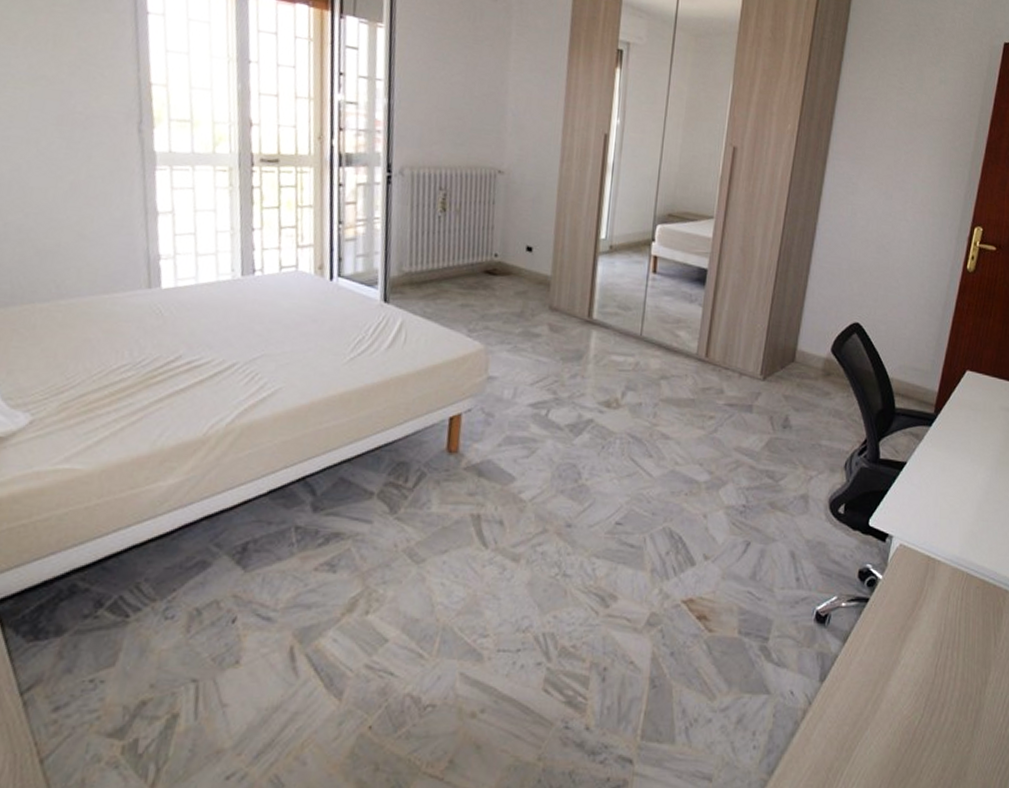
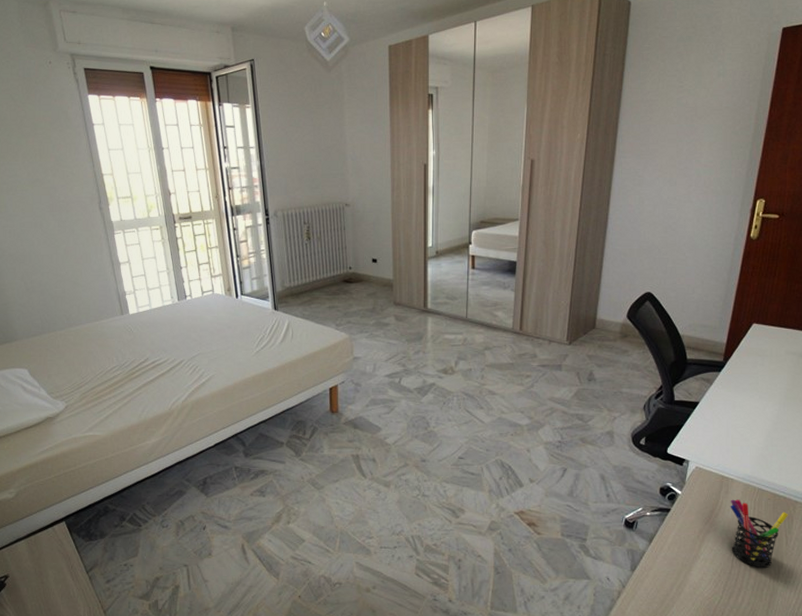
pen holder: none [935,586,999,676] -> present [730,499,789,568]

